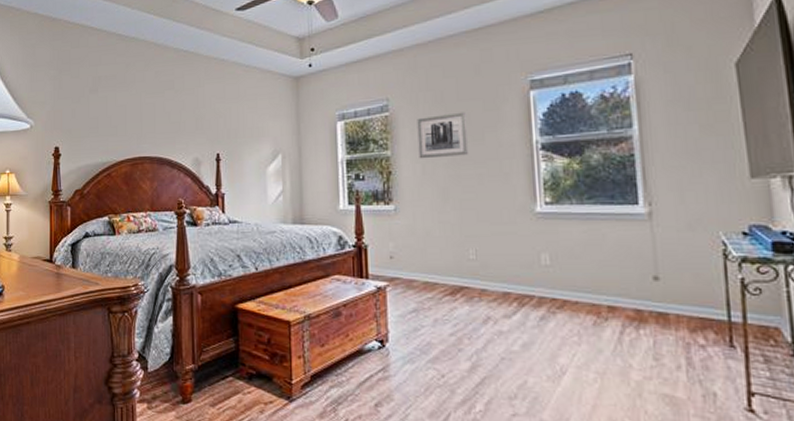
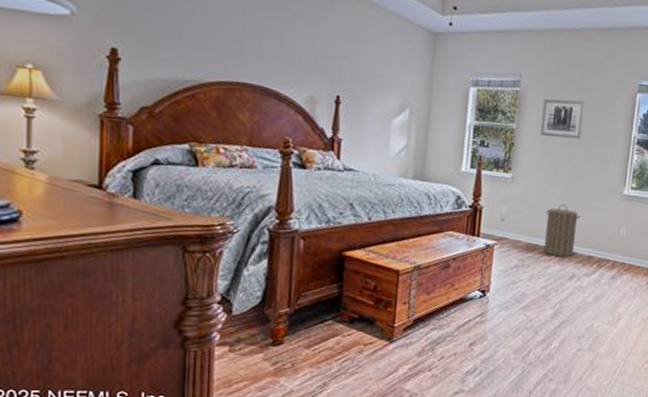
laundry hamper: none [441,232,485,296] -> present [543,204,581,258]

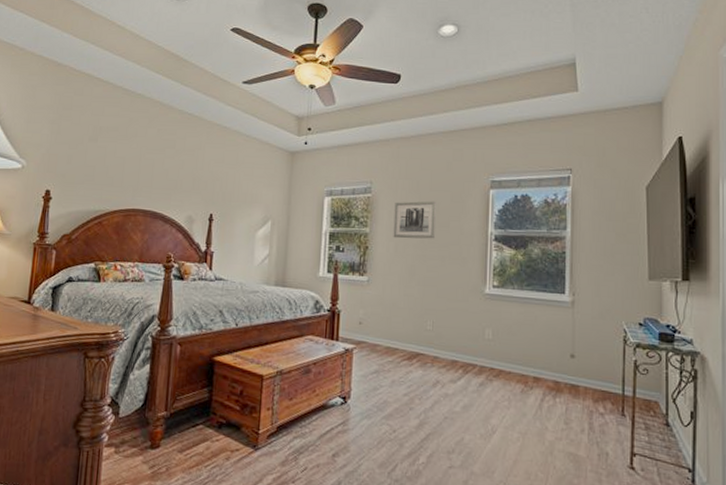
laundry hamper: present [543,204,581,258] -> none [403,305,441,362]

